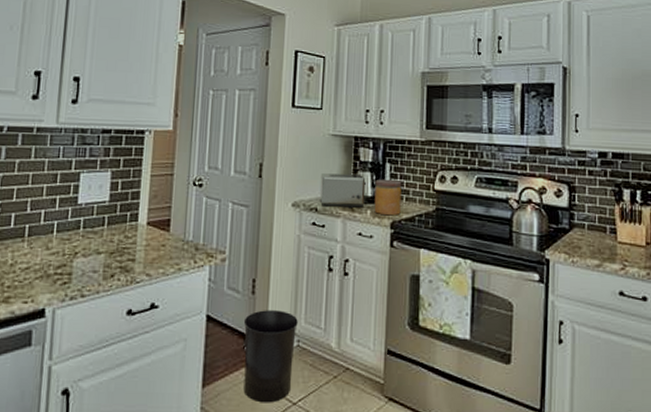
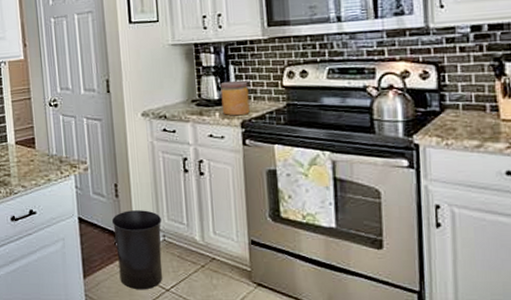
toaster: present [319,173,366,208] -> none [165,79,212,114]

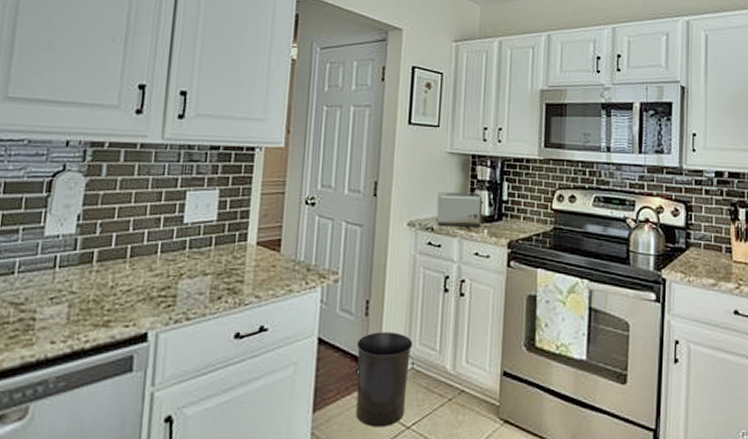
toaster: none [165,79,212,114] -> present [435,192,483,227]
jar: present [220,80,250,116] -> none [491,197,519,236]

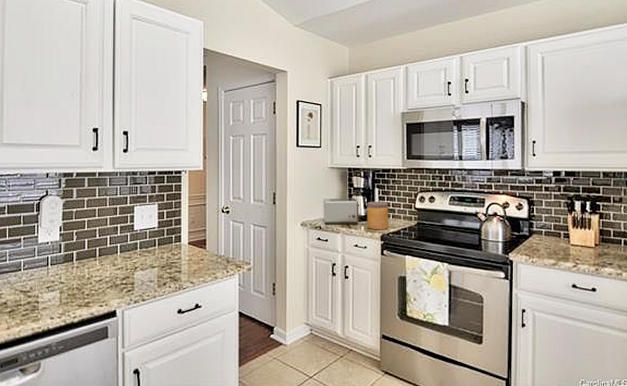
waste bin: present [356,332,413,428] -> none [268,307,310,377]
jar: none [491,197,519,236] -> present [367,201,389,230]

